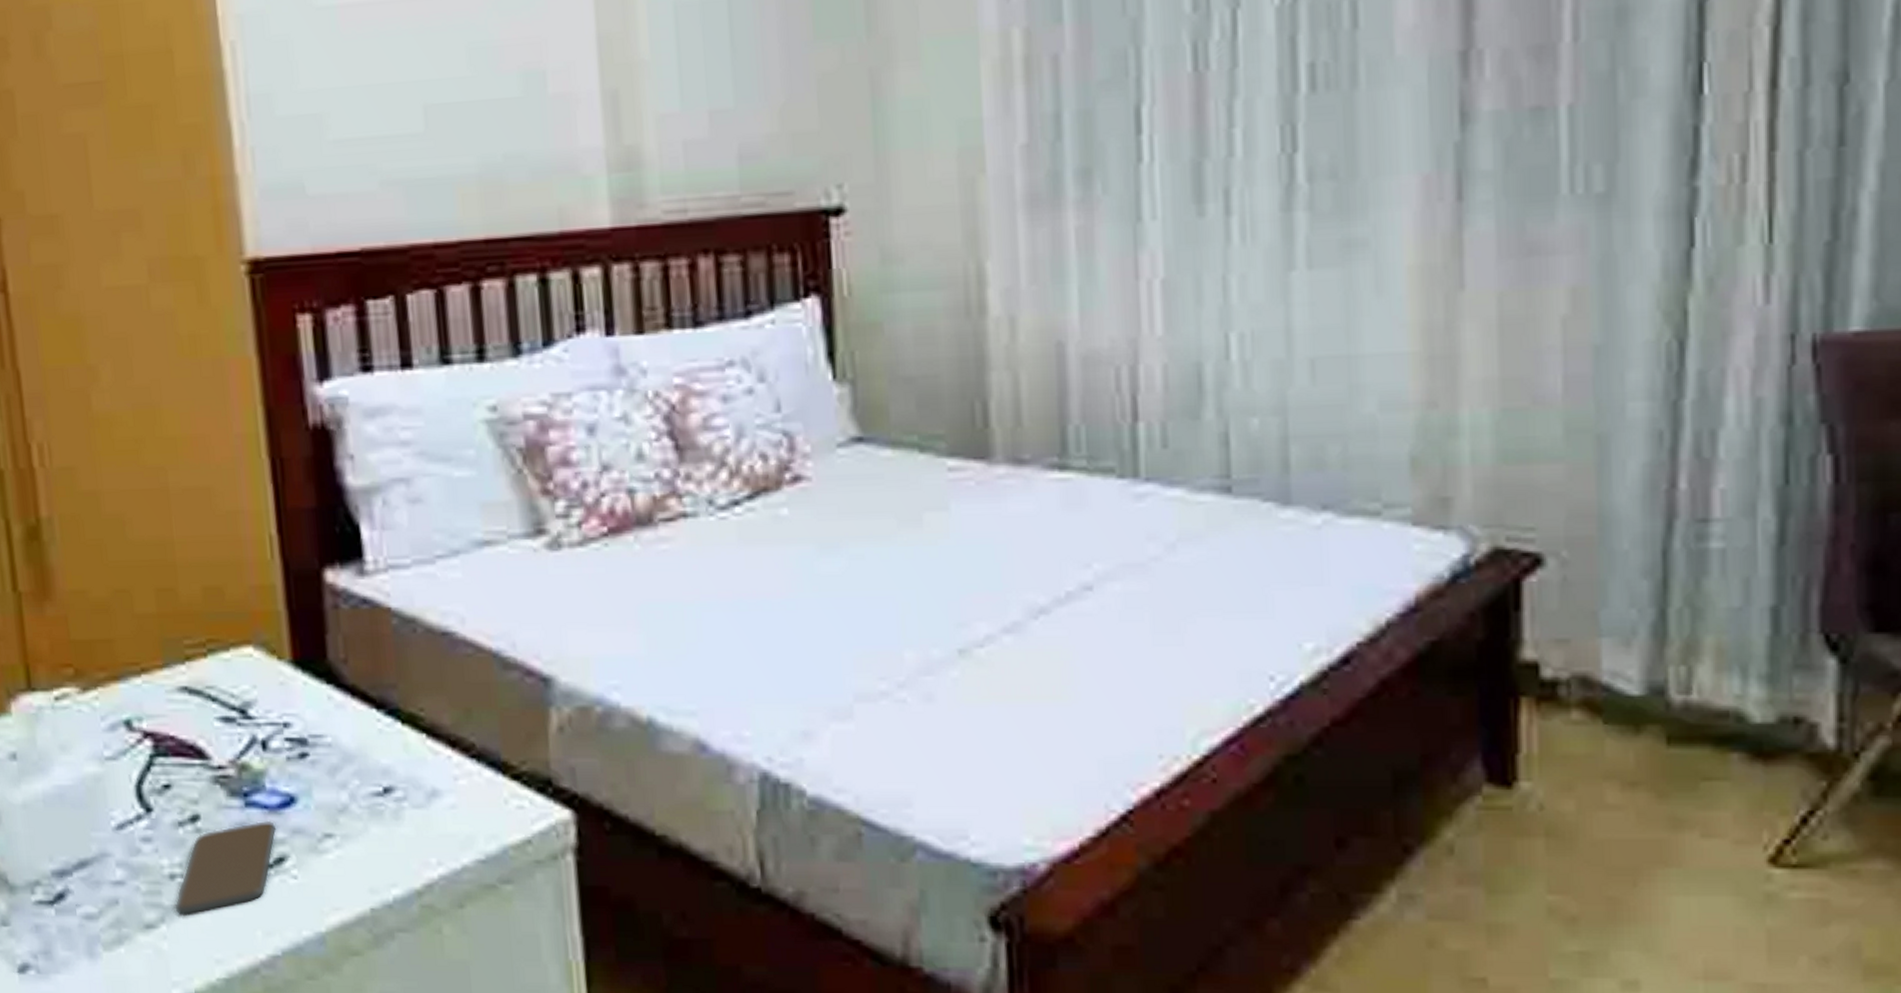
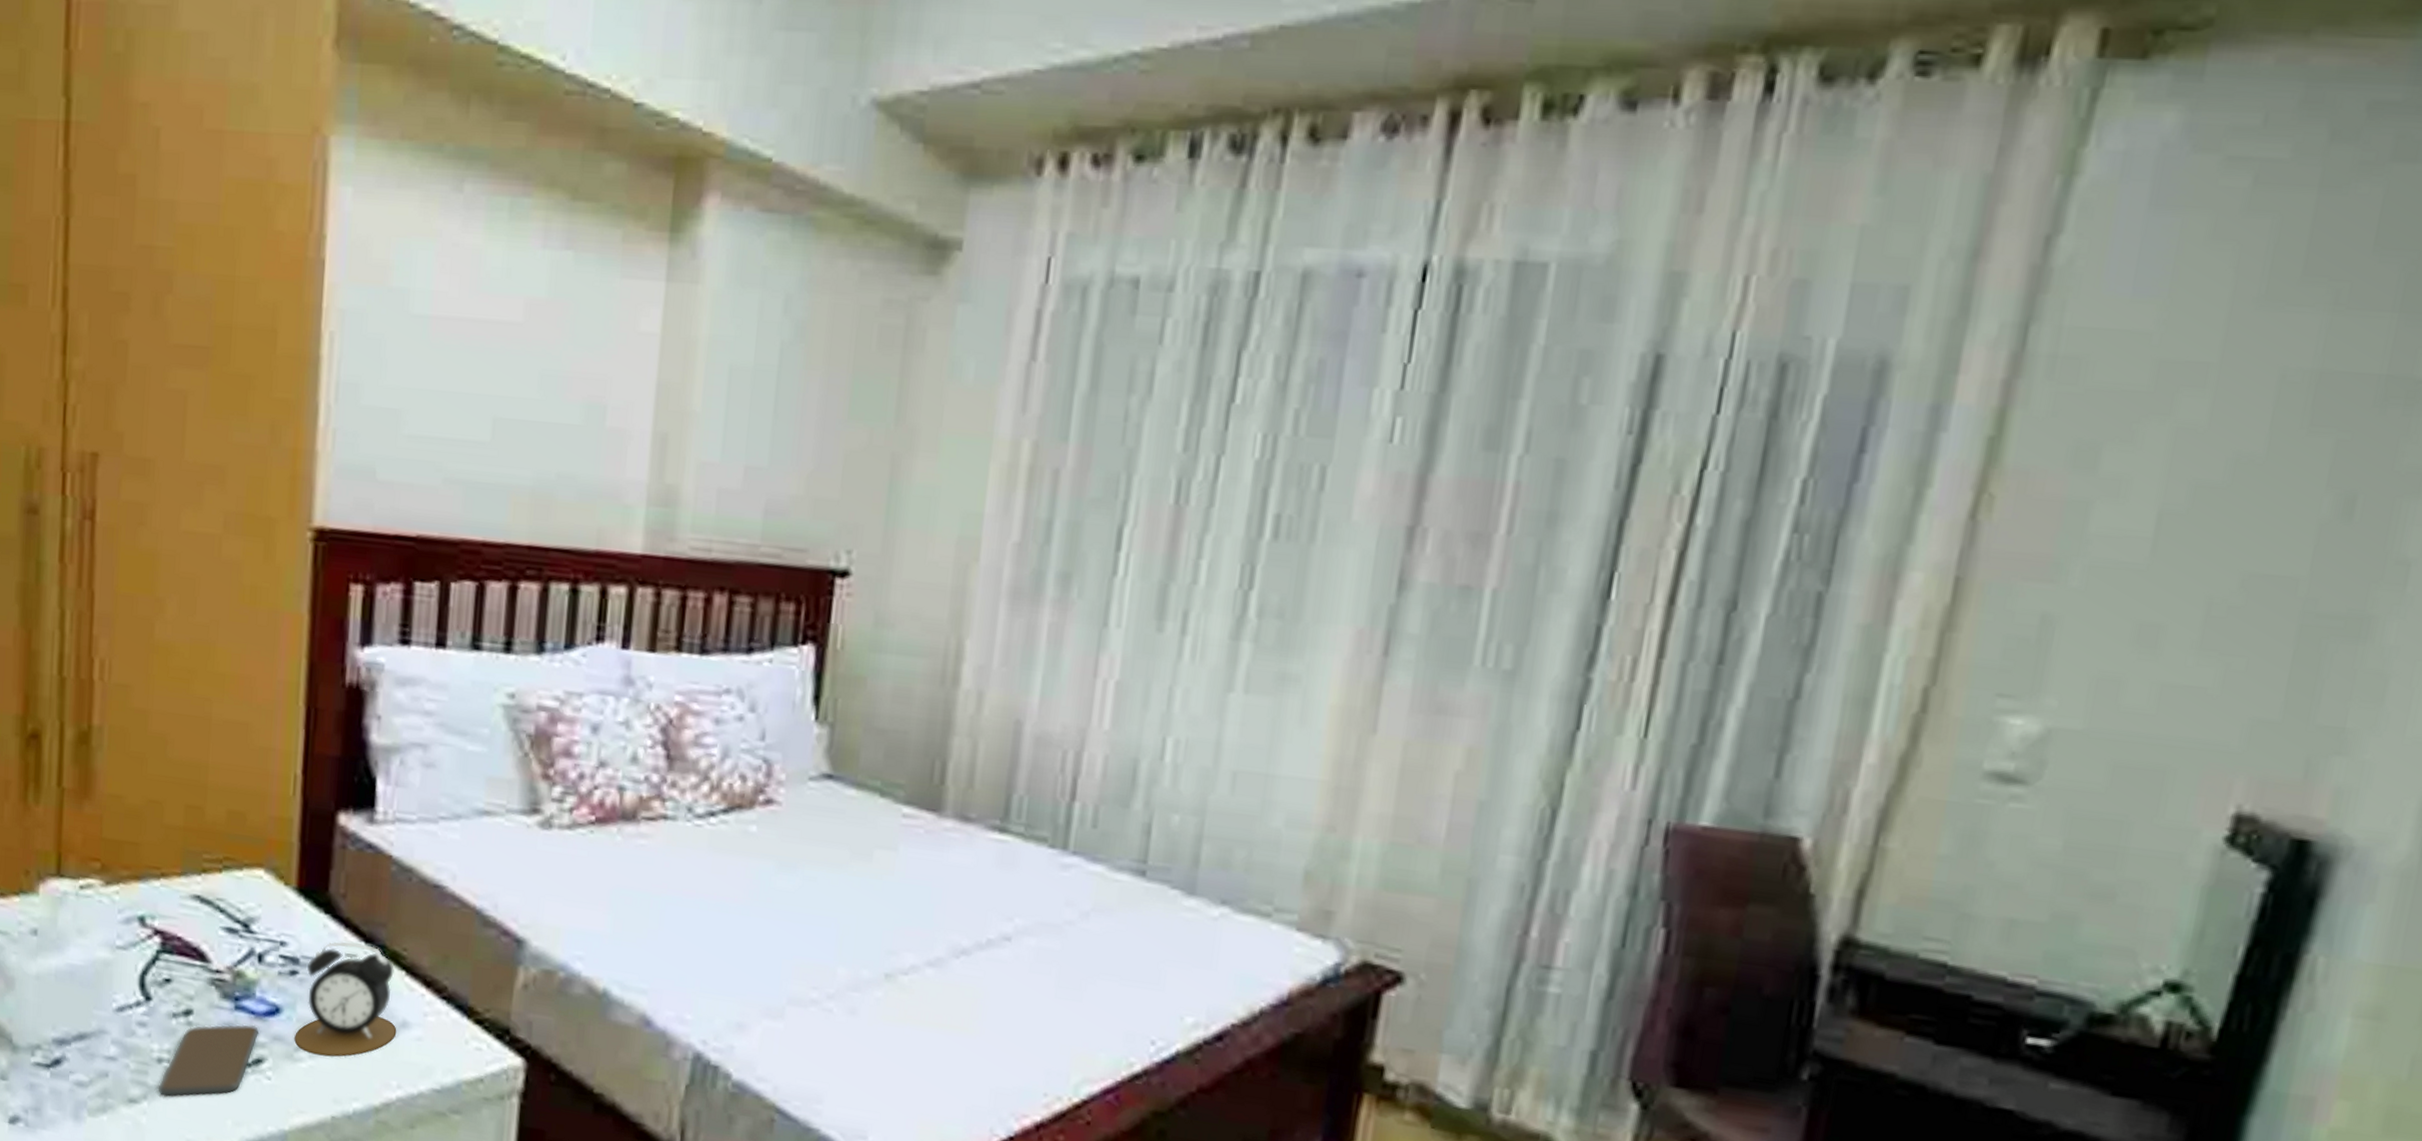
alarm clock: none [314,711,428,844] -> present [293,941,397,1059]

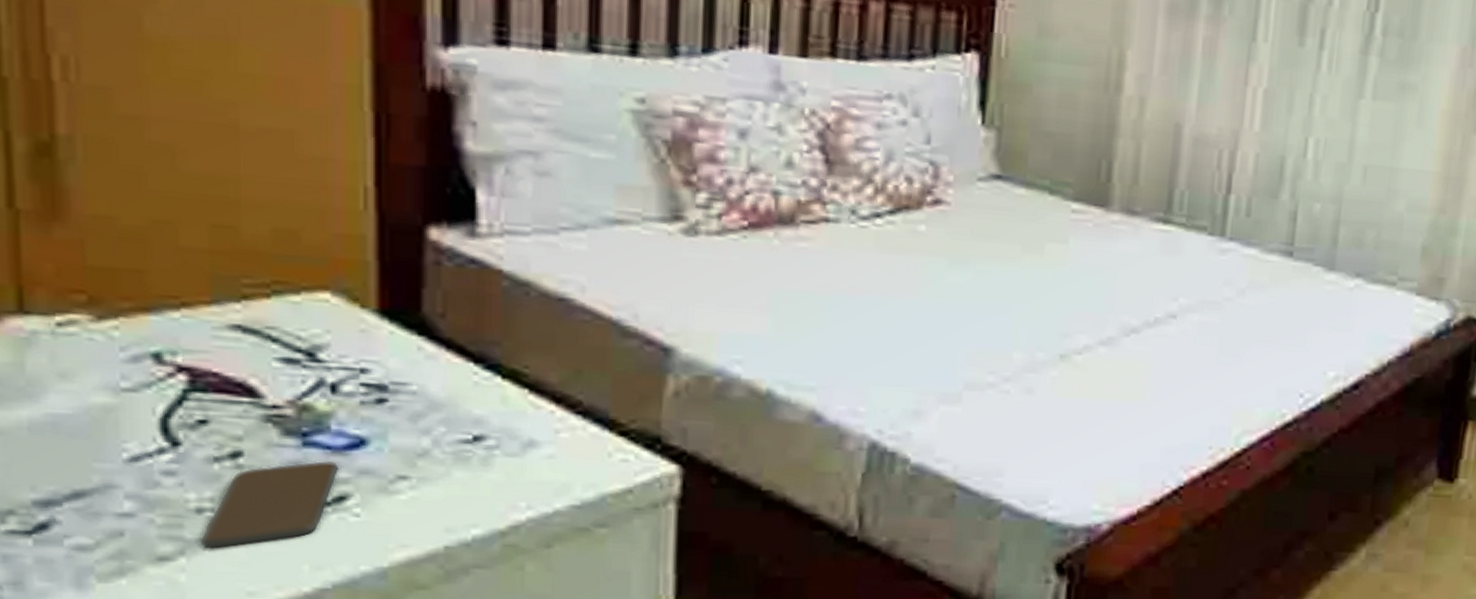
alarm clock: present [293,941,397,1059] -> none [387,363,522,487]

